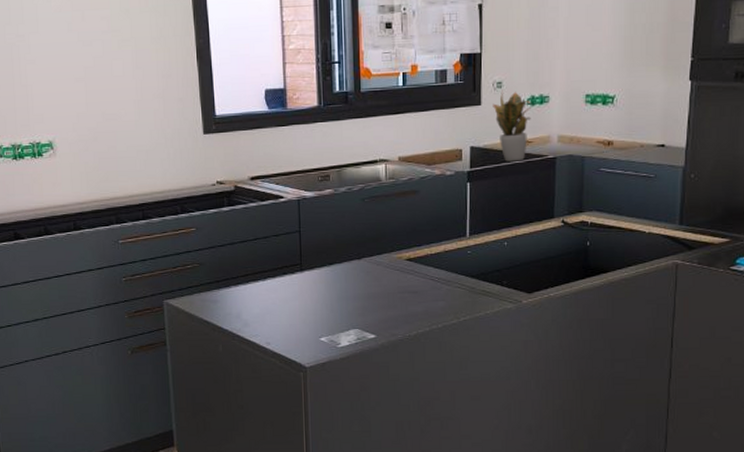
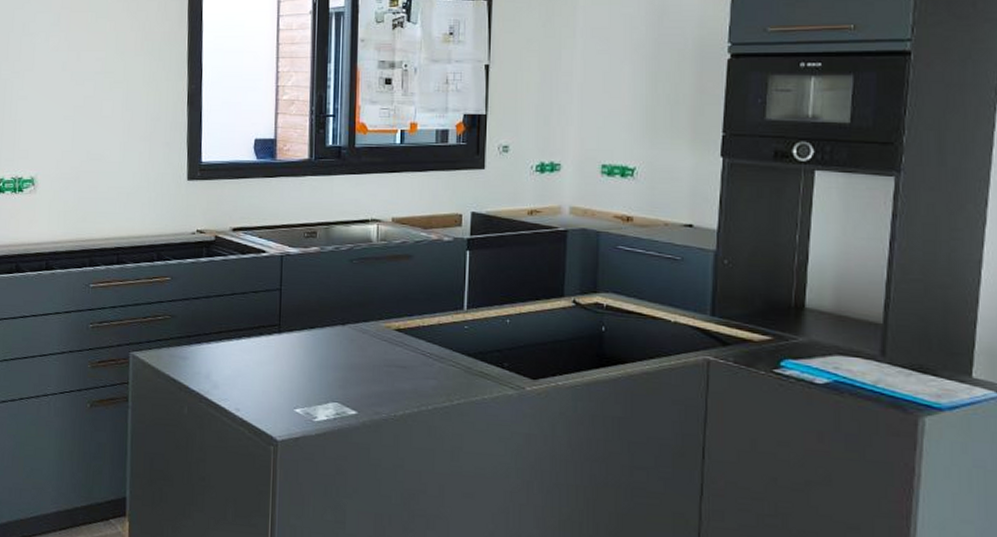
potted plant: present [493,90,531,162] -> none [498,155,540,232]

